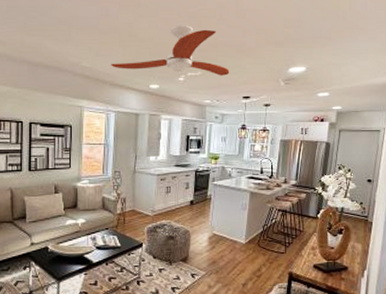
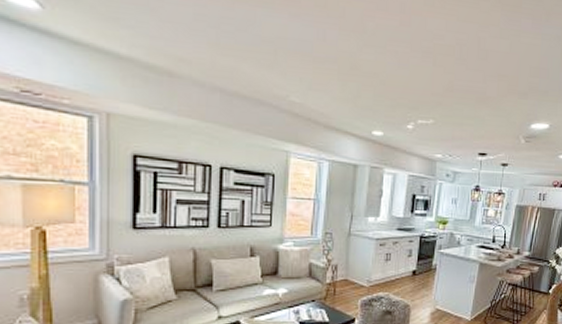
ceiling fan: present [110,25,230,76] -> none [326,61,466,127]

